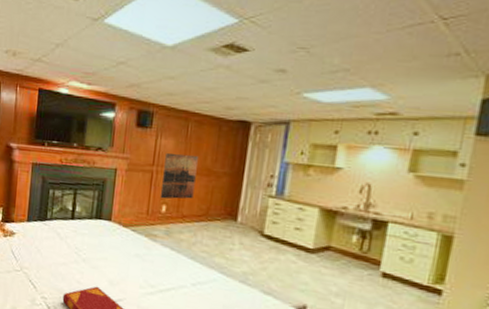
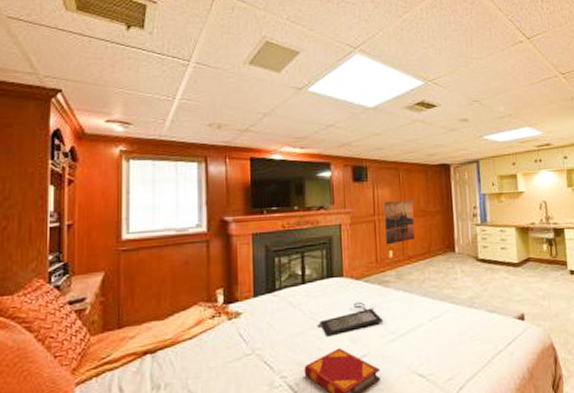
clutch bag: none [79,248,144,274] -> present [317,301,383,337]

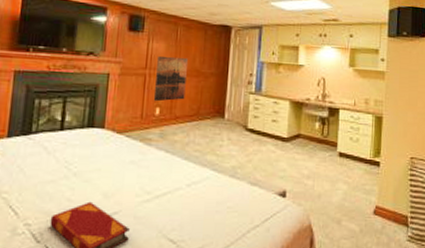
clutch bag: present [317,301,383,337] -> none [70,156,140,189]

